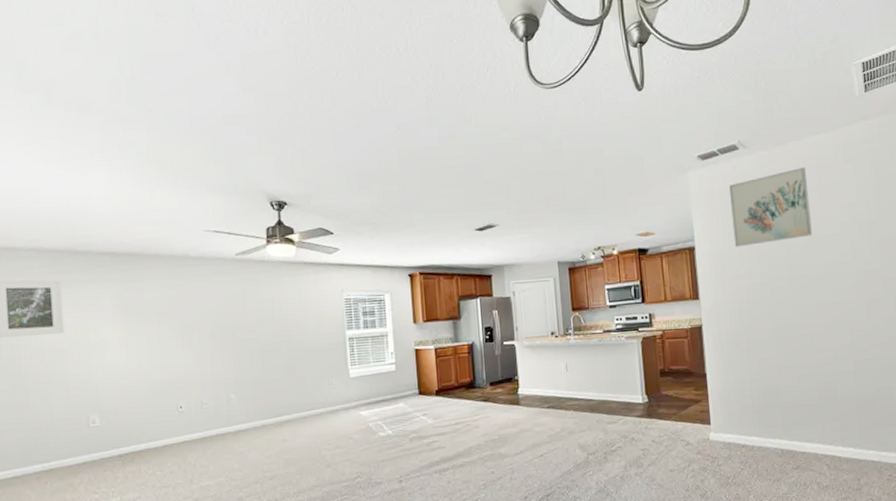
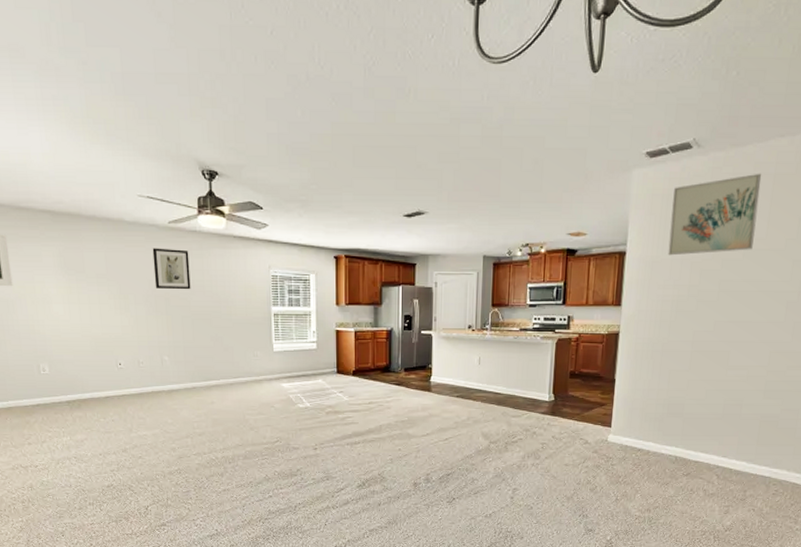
wall art: none [218,280,260,322] -> present [152,248,191,290]

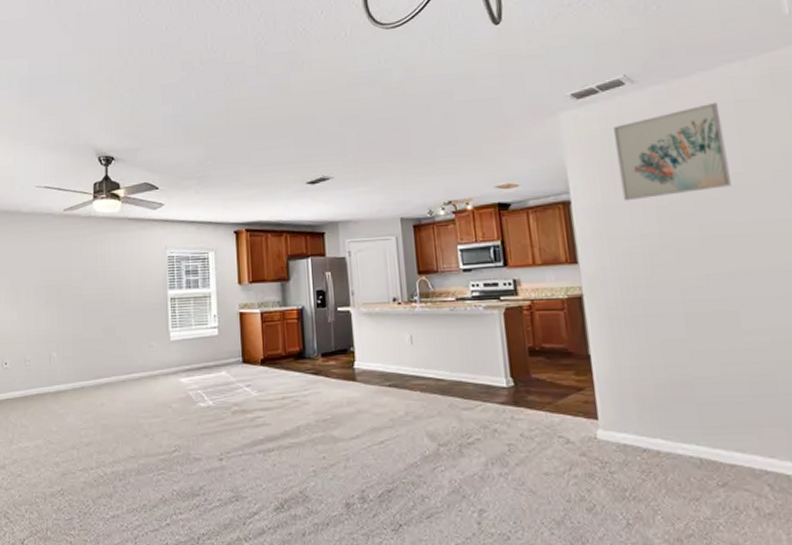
wall art: present [152,248,191,290] -> none [46,236,84,279]

